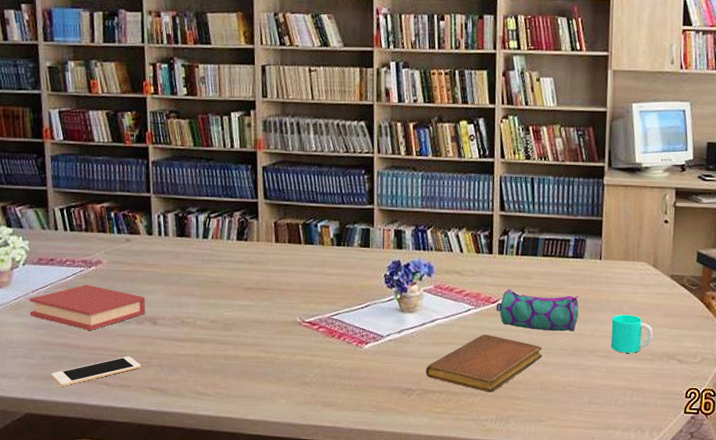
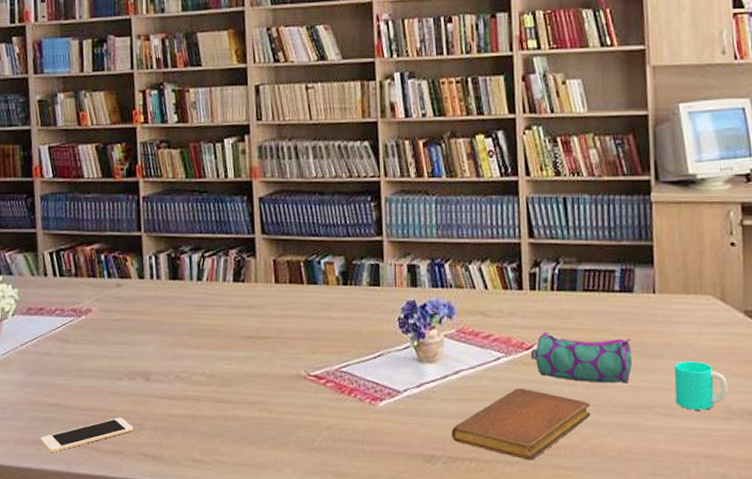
book: present [30,284,146,331] -> none [19,336,138,389]

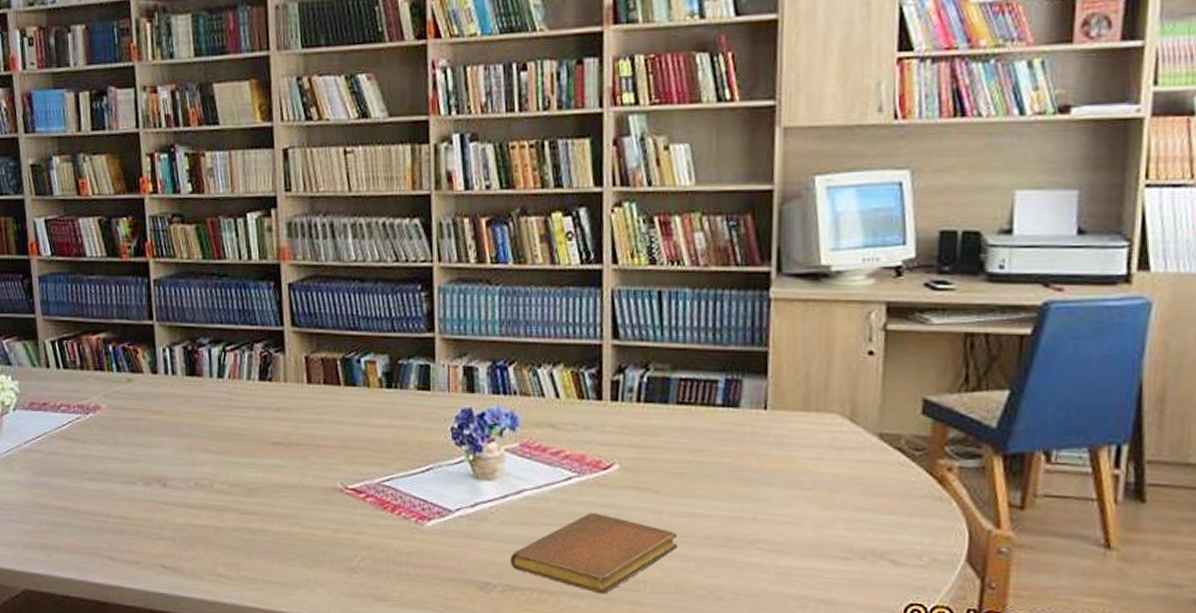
cell phone: present [40,417,133,452] -> none [49,524,150,559]
pencil case: present [530,331,632,384] -> none [608,449,732,513]
cup: present [674,361,728,410] -> none [783,490,850,548]

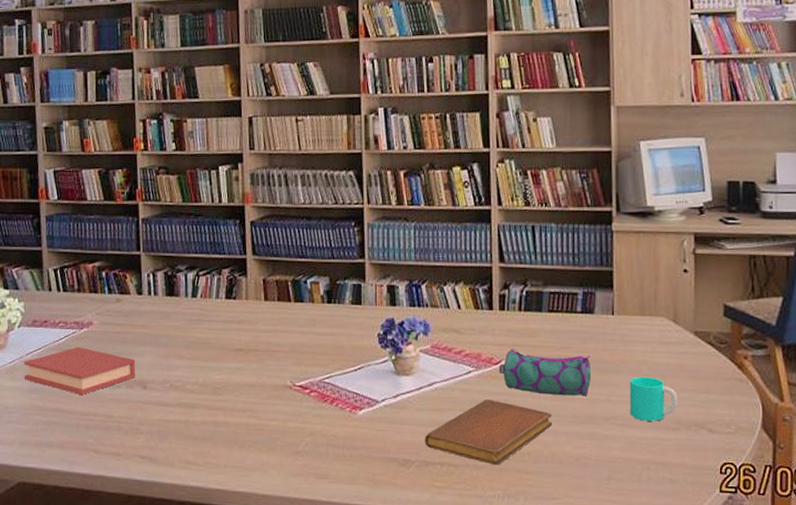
book: none [22,435,153,493] -> present [24,346,136,396]
pencil case: none [608,449,732,513] -> present [499,348,591,396]
cup: none [783,490,850,548] -> present [629,376,678,421]

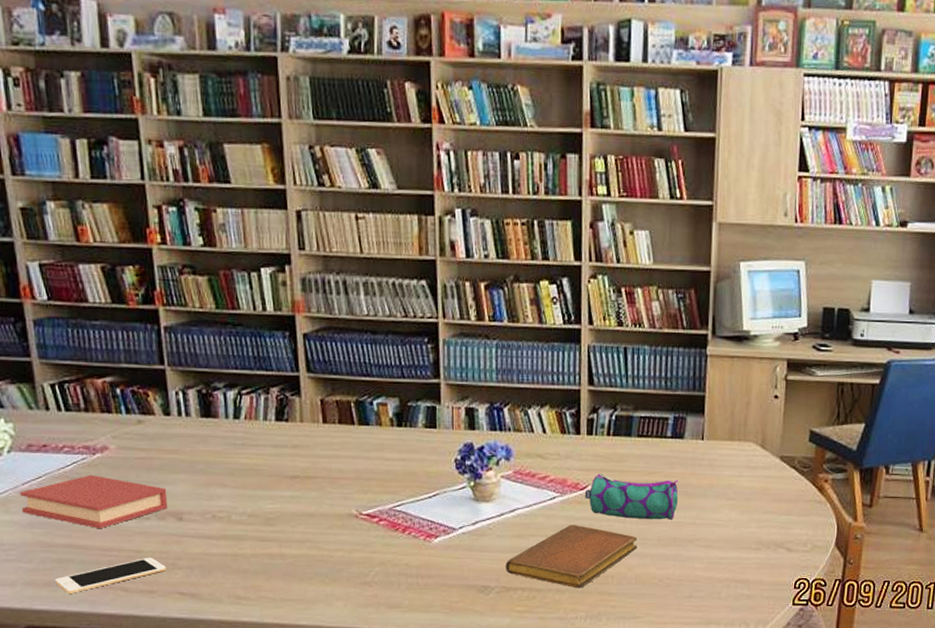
cell phone: none [43,422,131,454] -> present [54,557,166,594]
cup: present [629,376,678,421] -> none [713,500,760,542]

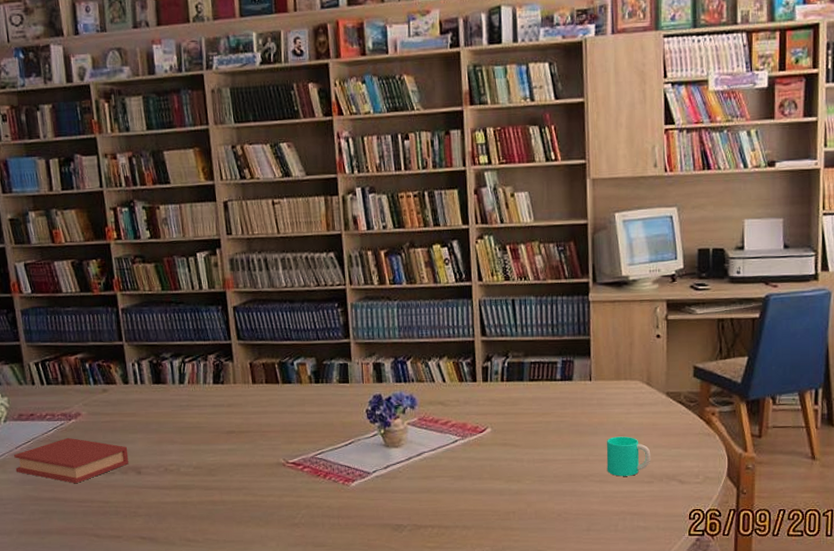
cell phone: present [54,557,166,594] -> none [42,506,129,540]
notebook: present [506,525,638,588] -> none [416,465,536,525]
pencil case: present [584,473,678,520] -> none [483,416,571,458]
cup: none [713,500,760,542] -> present [606,436,651,476]

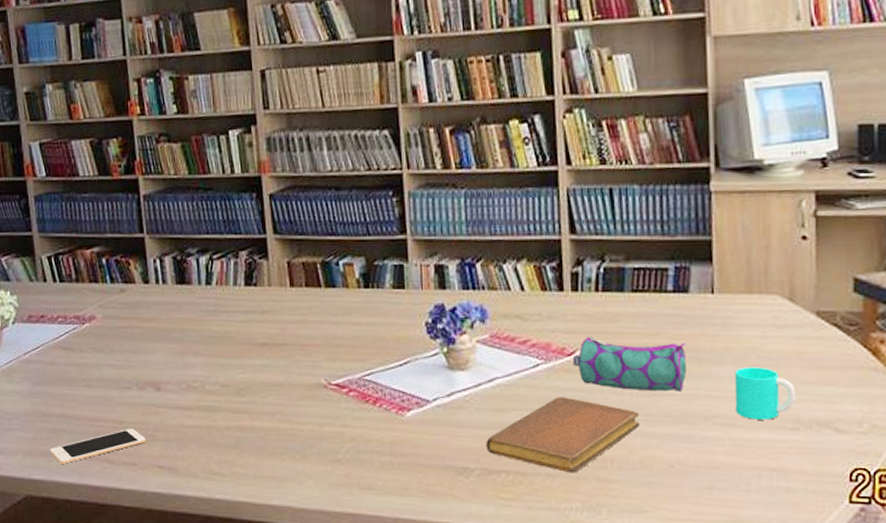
book: present [14,437,129,484] -> none [22,344,147,399]
cell phone: none [42,506,129,540] -> present [49,428,146,464]
notebook: none [416,465,536,525] -> present [486,397,640,473]
pencil case: none [483,416,571,458] -> present [572,336,686,392]

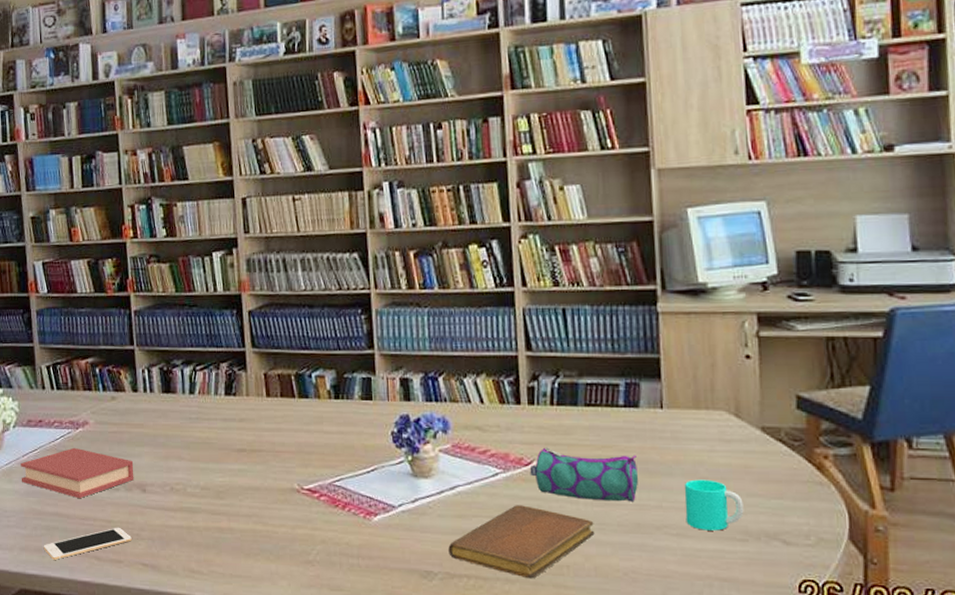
book: none [22,344,147,399] -> present [21,447,134,499]

